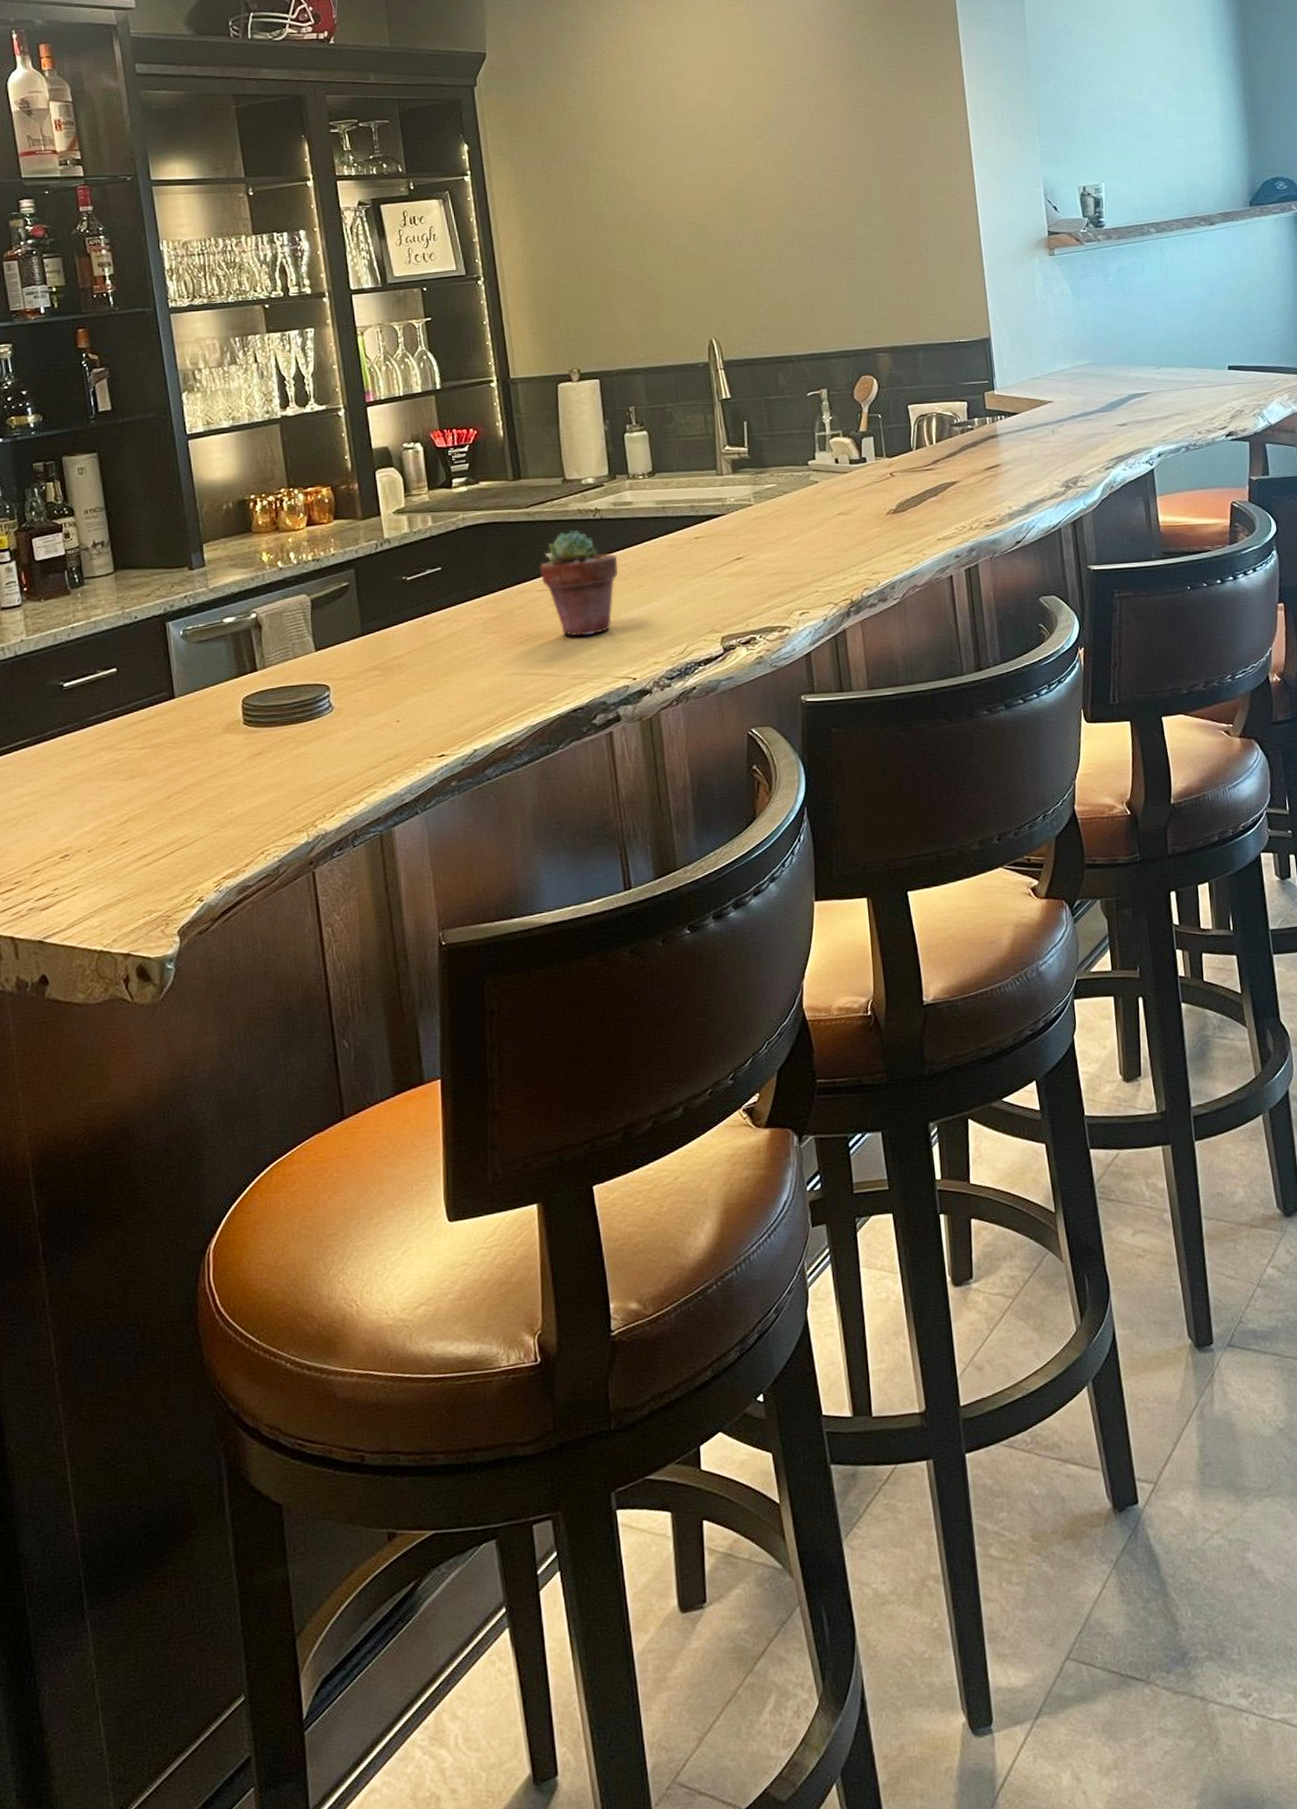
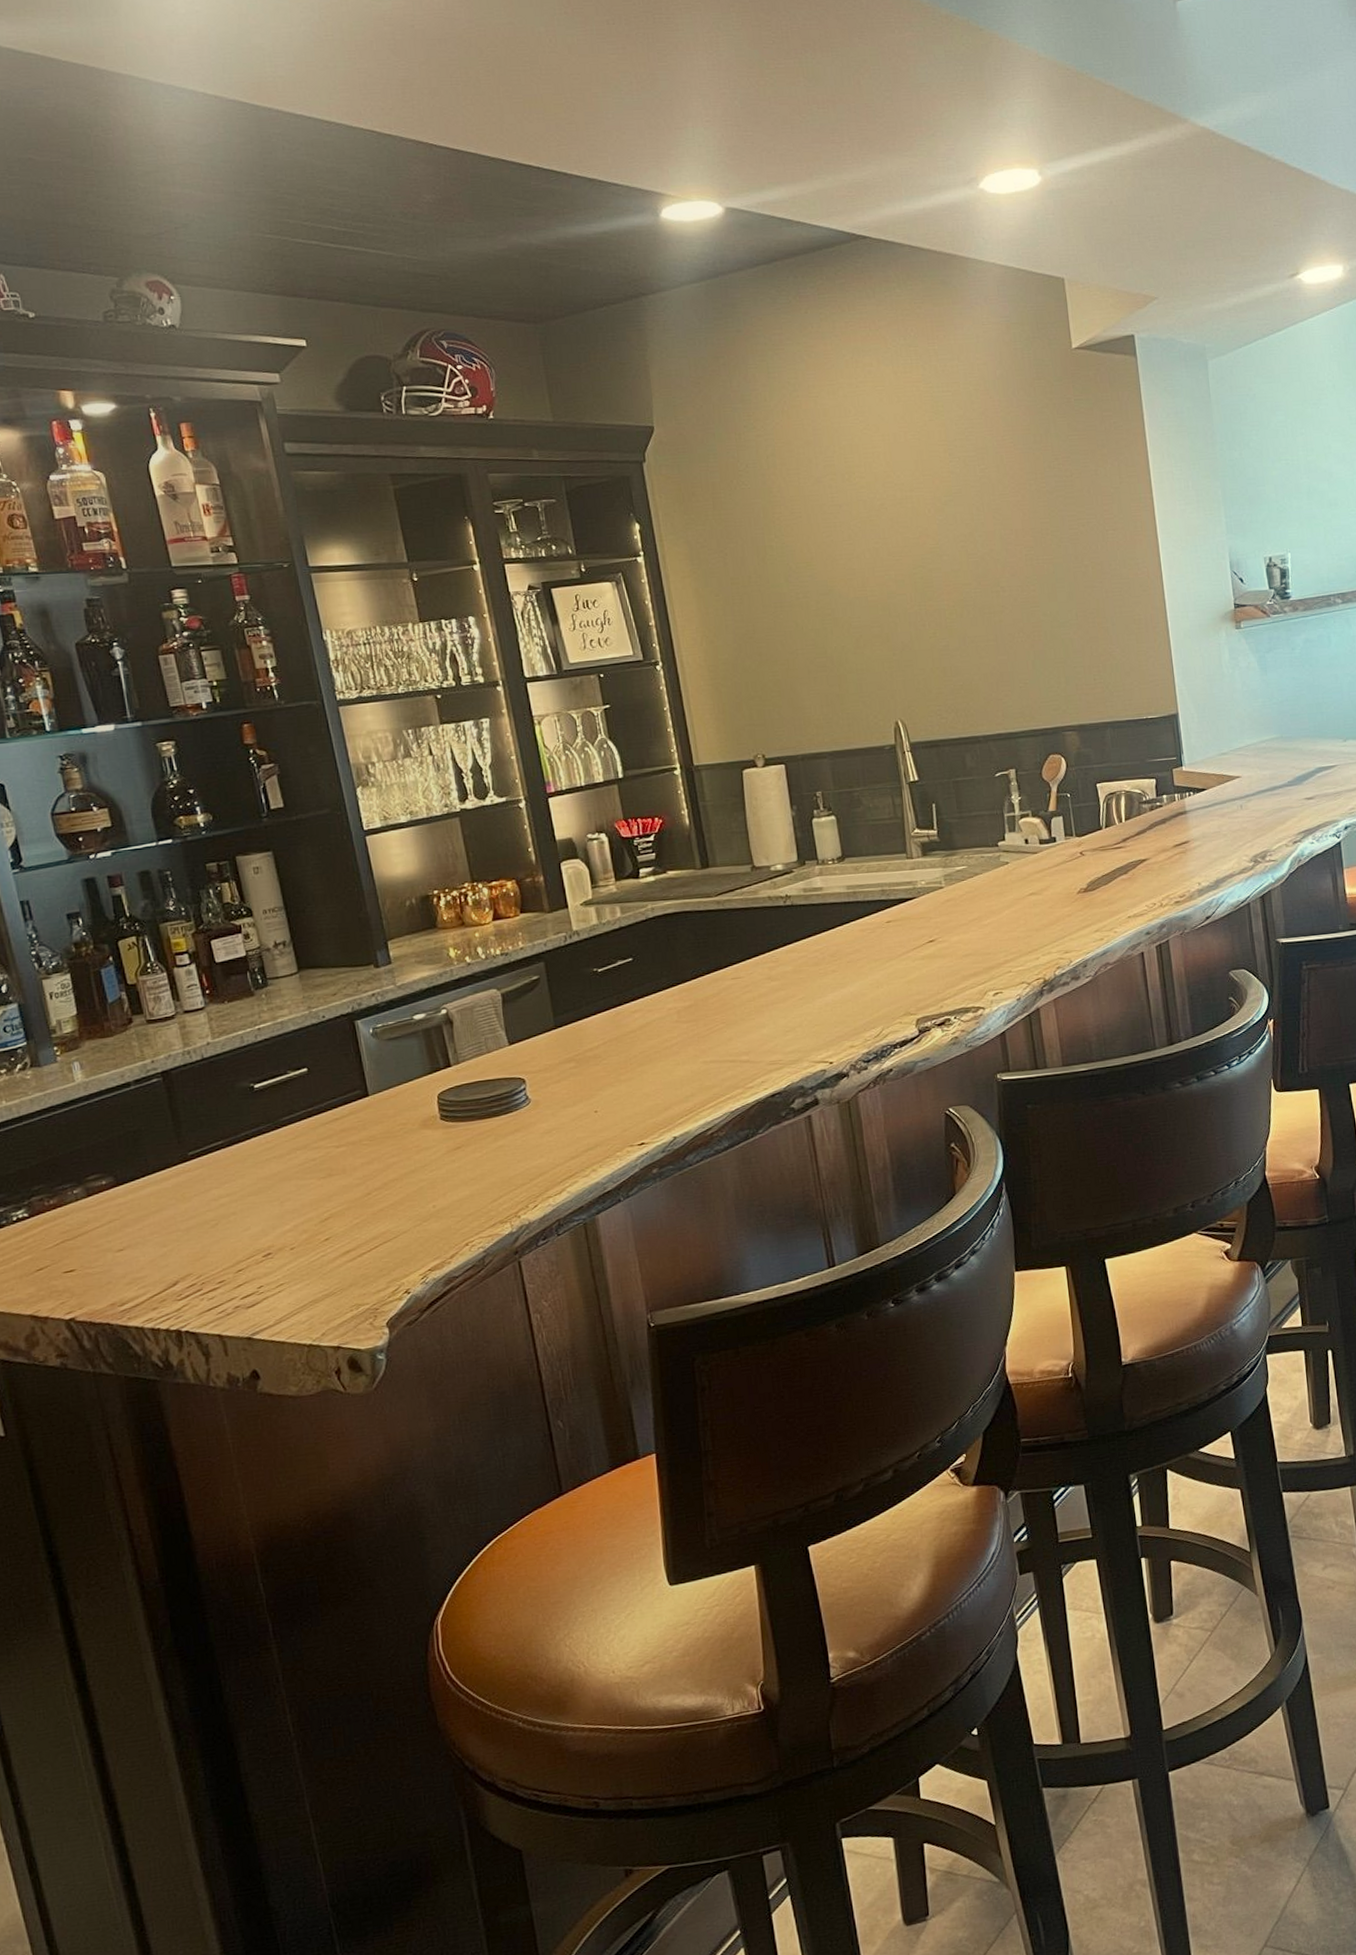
potted succulent: present [540,530,618,637] -> none [732,917,811,1023]

